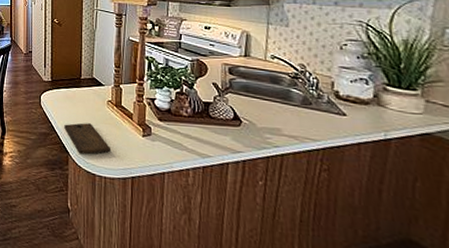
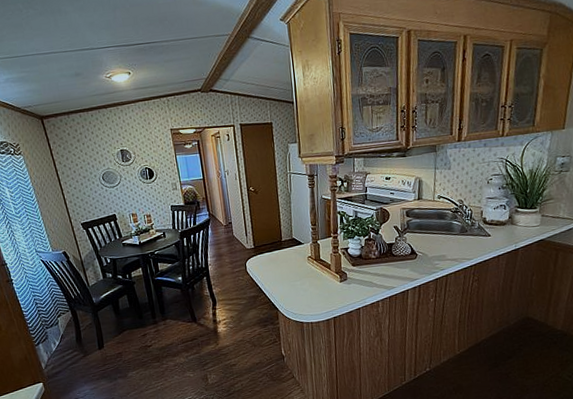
cutting board: present [64,123,110,155] -> none [271,279,314,308]

